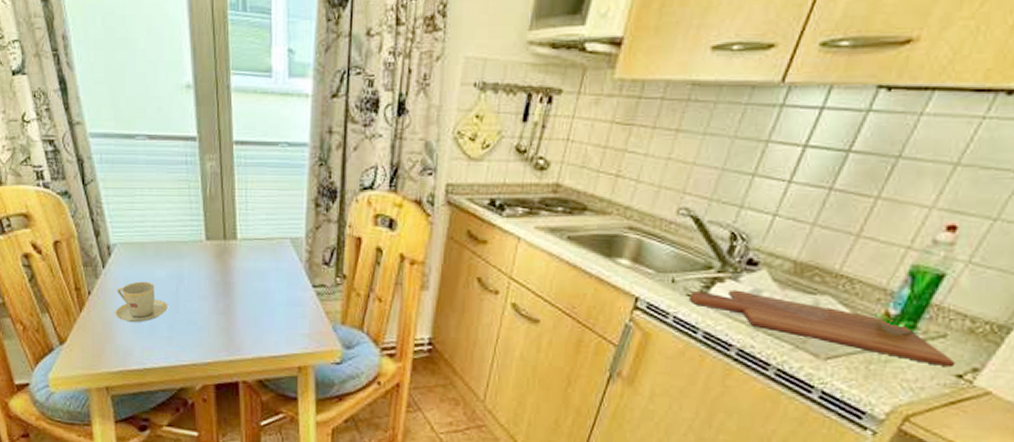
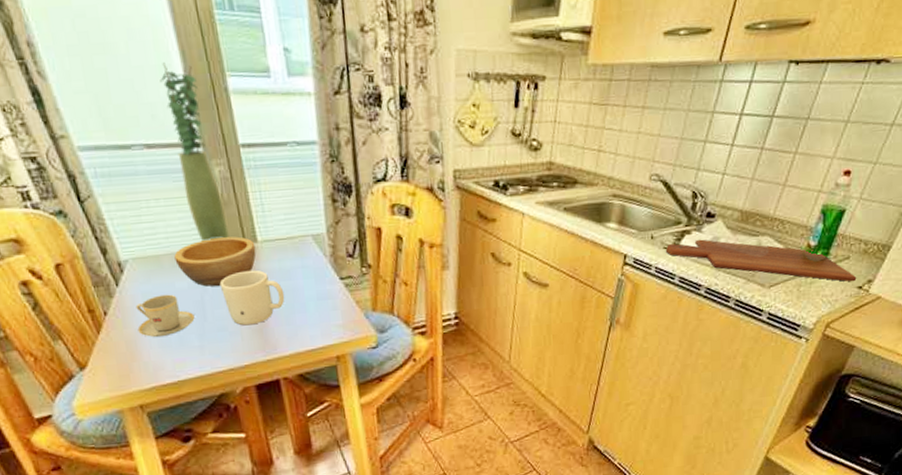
bowl: none [158,231,234,280] -> present [174,236,256,287]
vase: none [170,58,211,234] -> present [160,62,229,242]
mug: none [195,266,256,323] -> present [219,270,285,326]

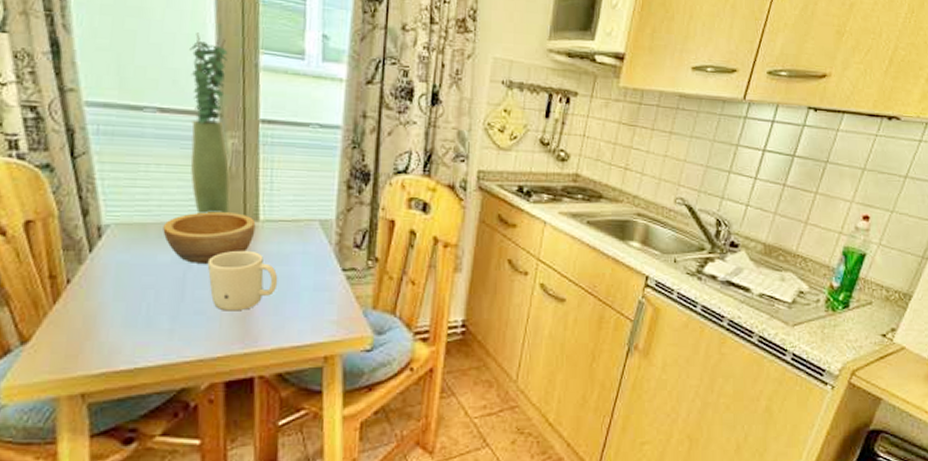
teacup: present [135,294,195,338] -> none [101,267,171,315]
cutting board: present [665,239,857,282] -> none [688,268,880,329]

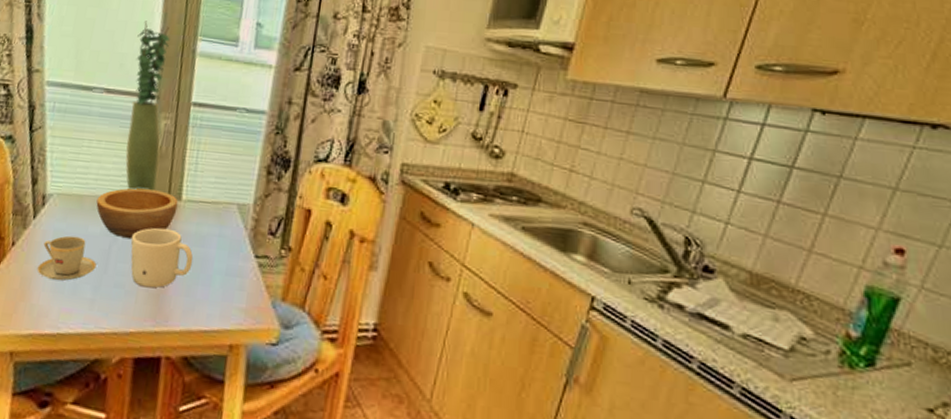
teacup: none [101,267,171,315] -> present [36,235,97,281]

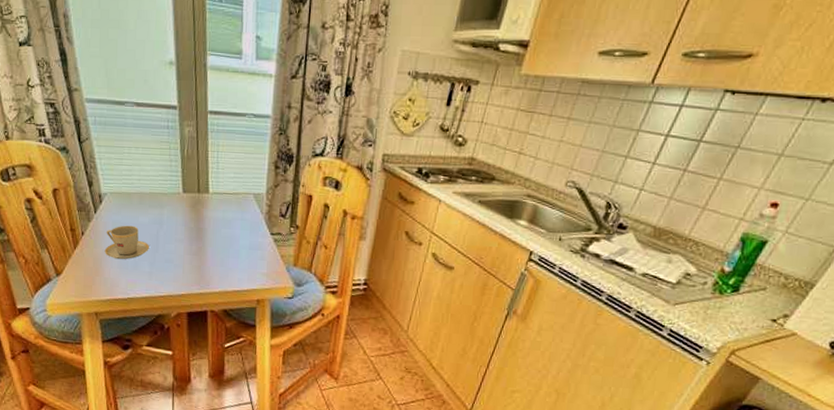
bowl: present [96,188,179,240] -> none [142,185,207,226]
vase: present [125,20,170,192] -> none [155,39,188,187]
mug: present [130,227,194,288] -> none [173,215,223,262]

